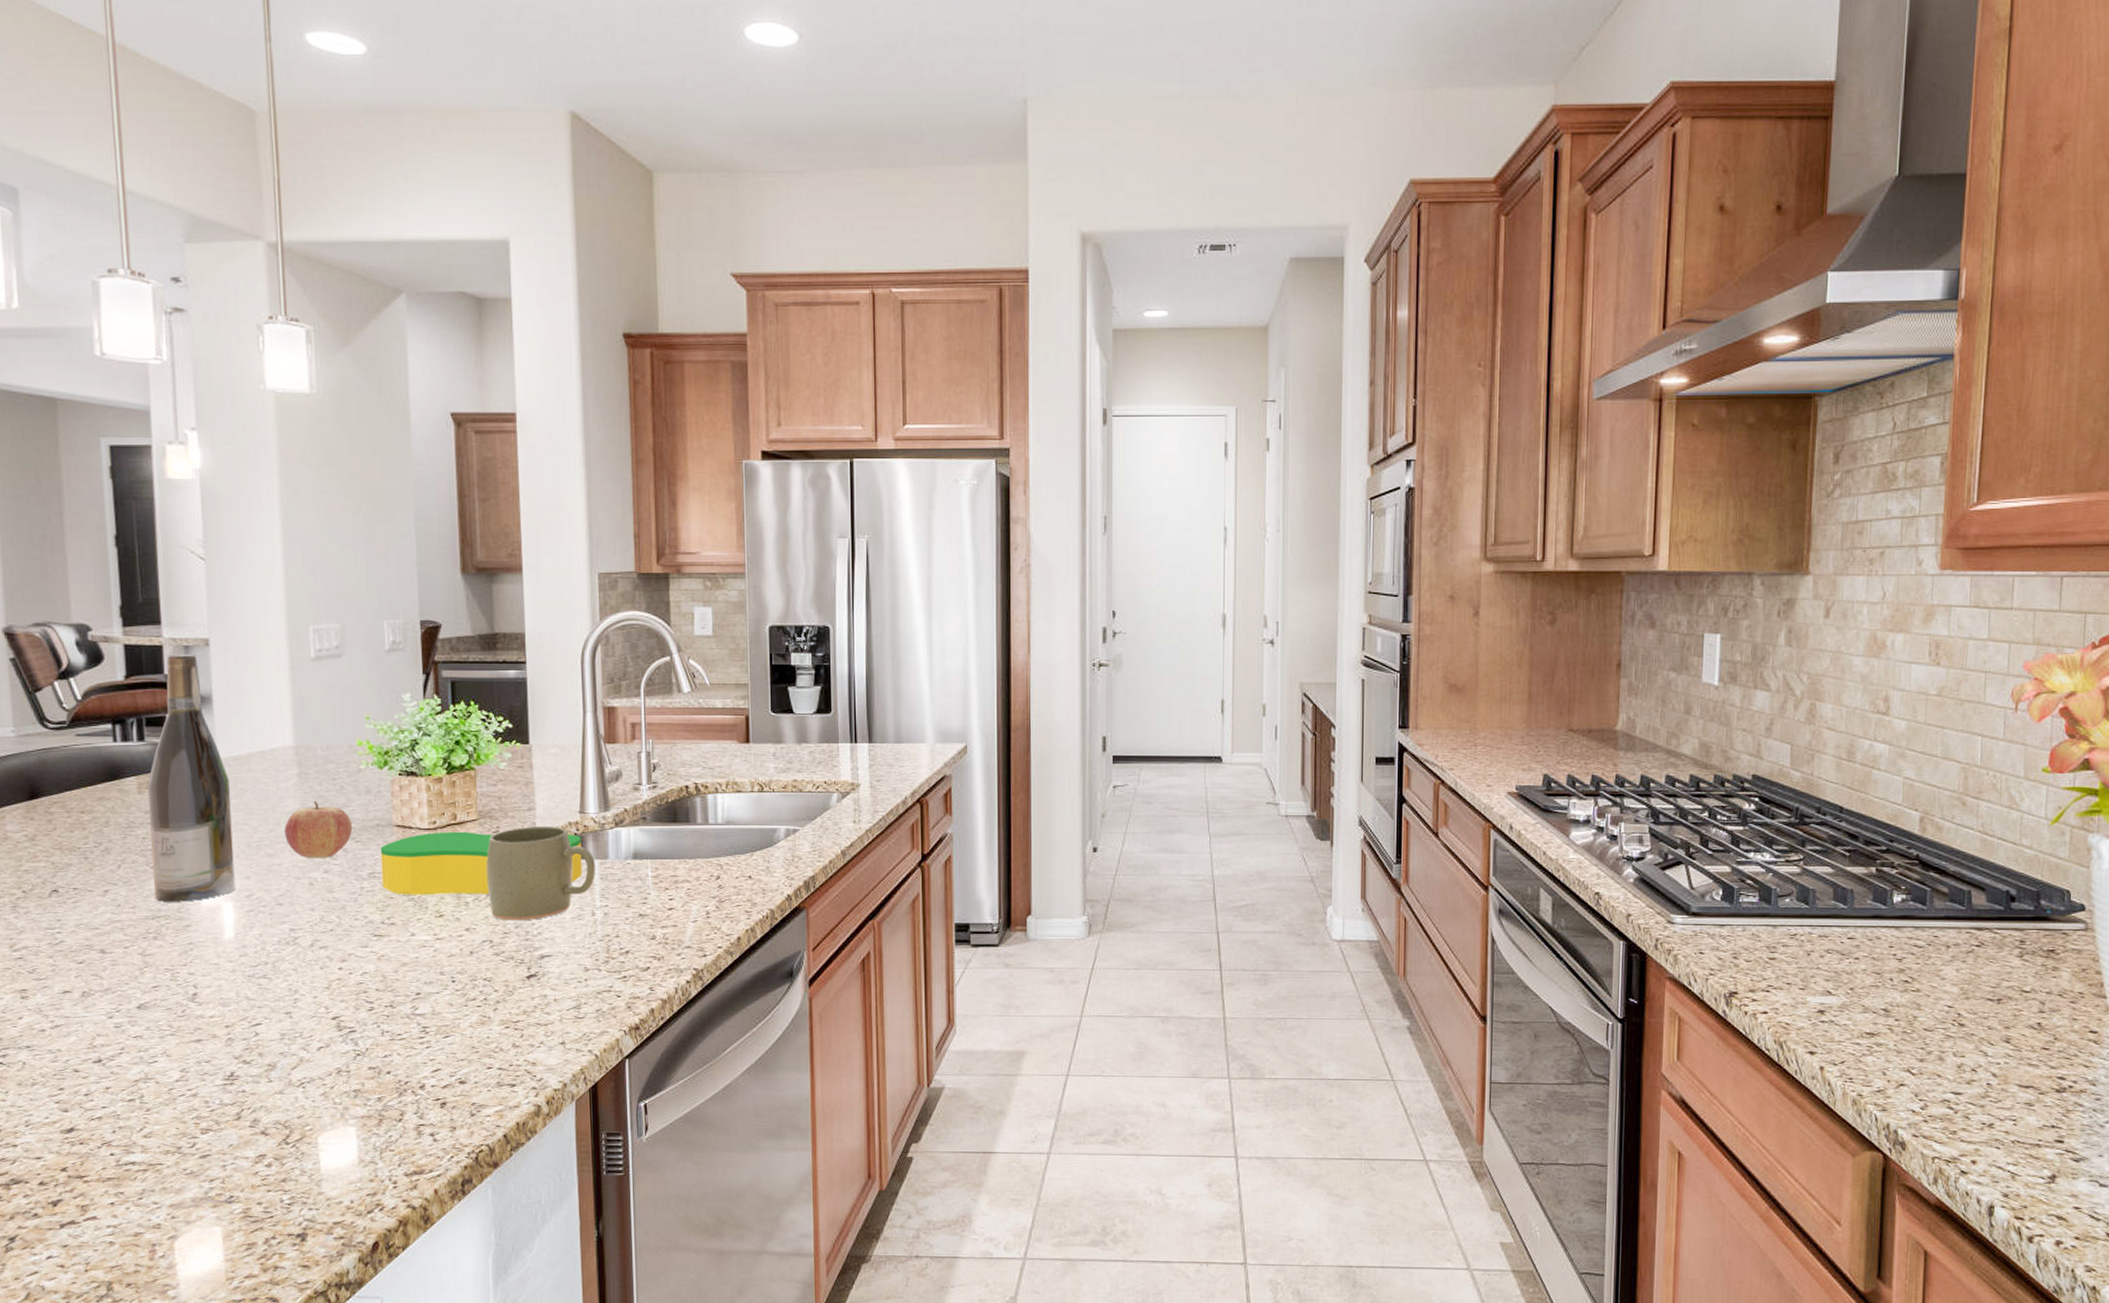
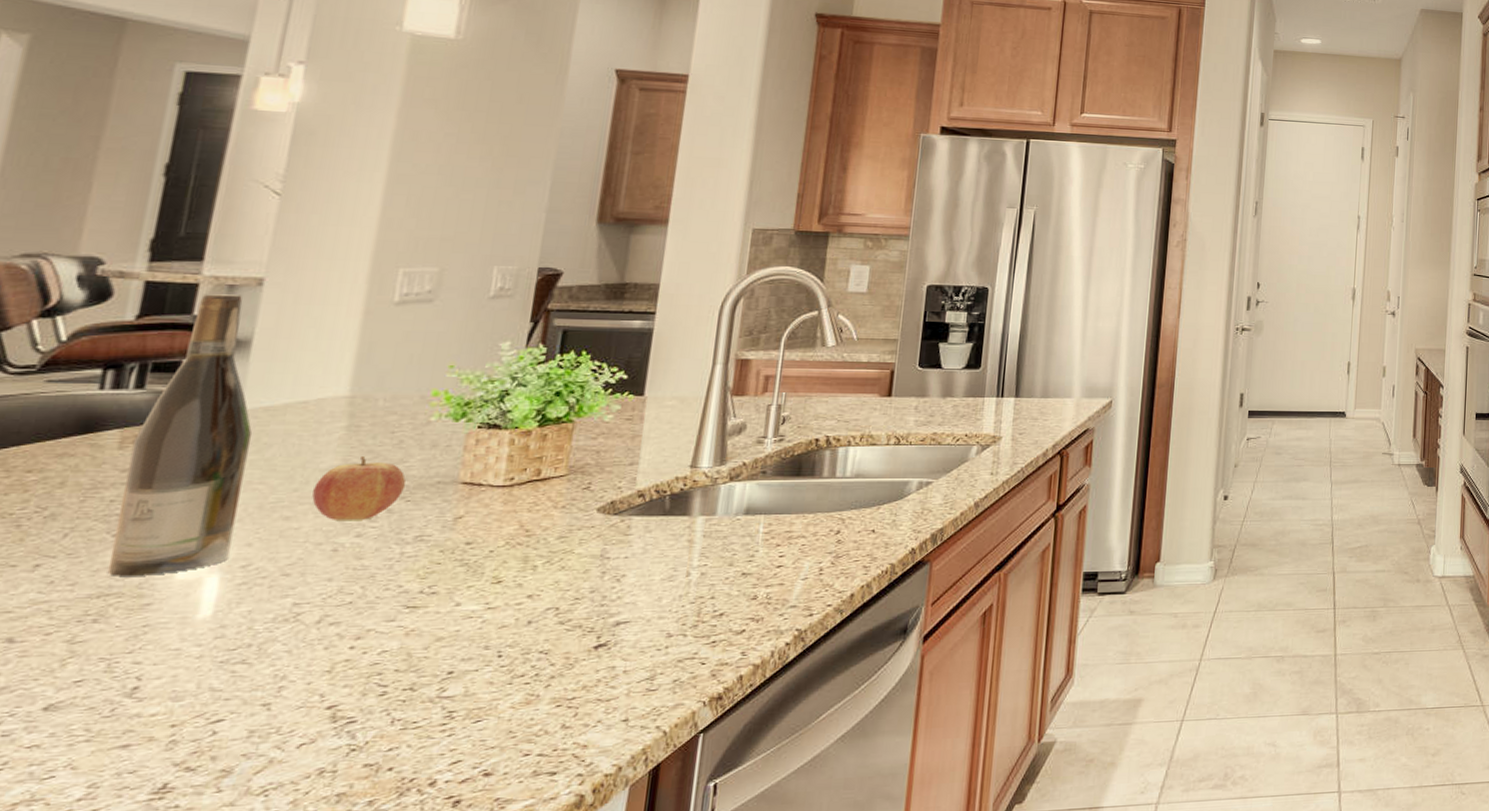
sponge: present [380,831,582,895] -> none [429,488,688,560]
mug: present [485,825,595,921] -> none [563,481,700,585]

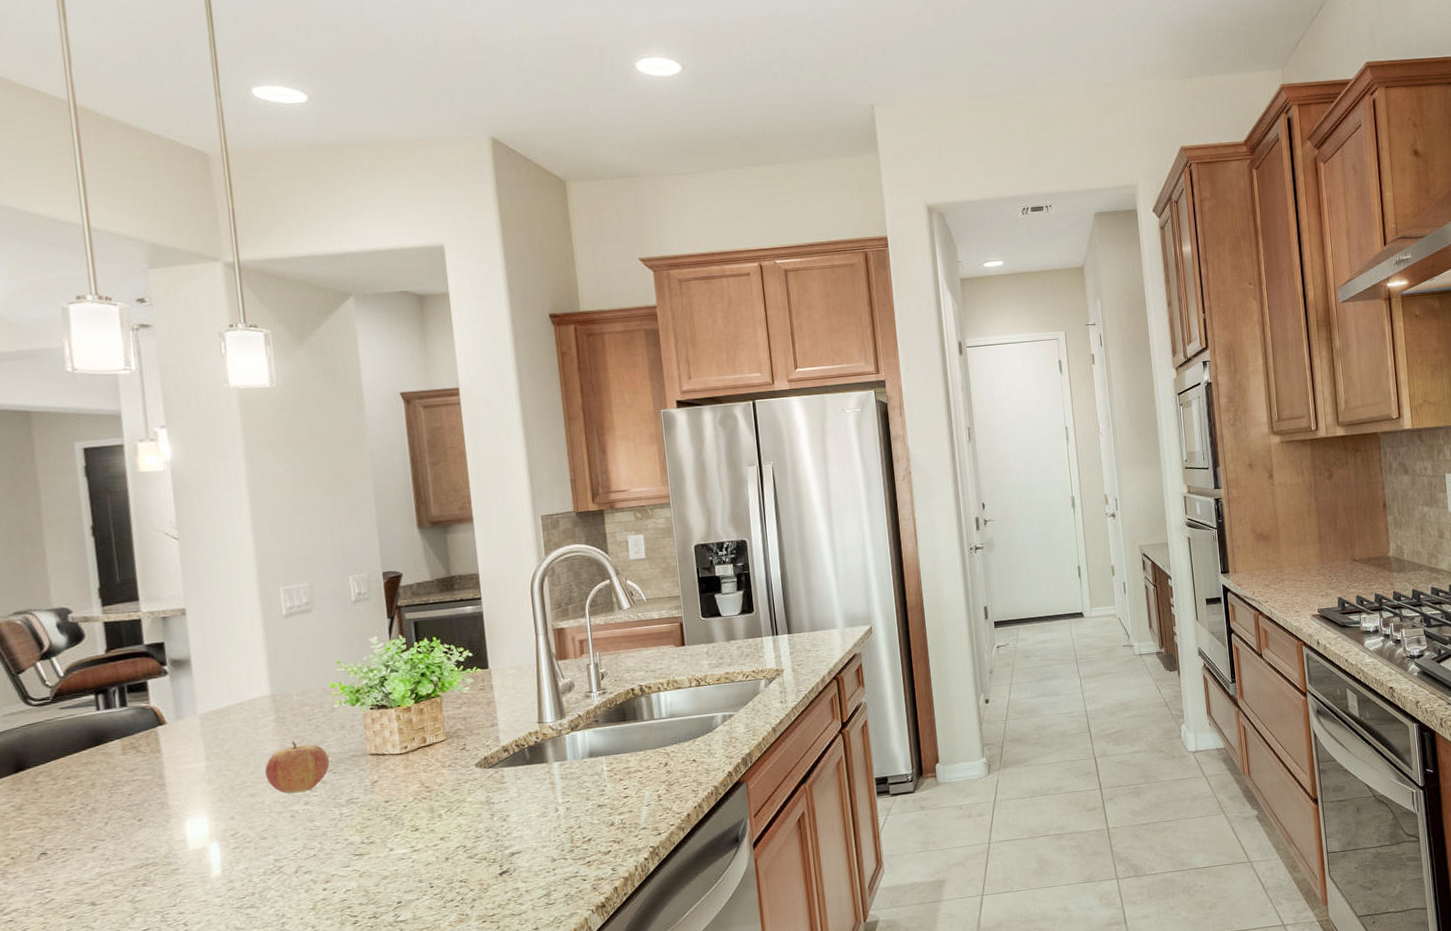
wine bottle: present [107,294,253,576] -> none [131,624,221,851]

